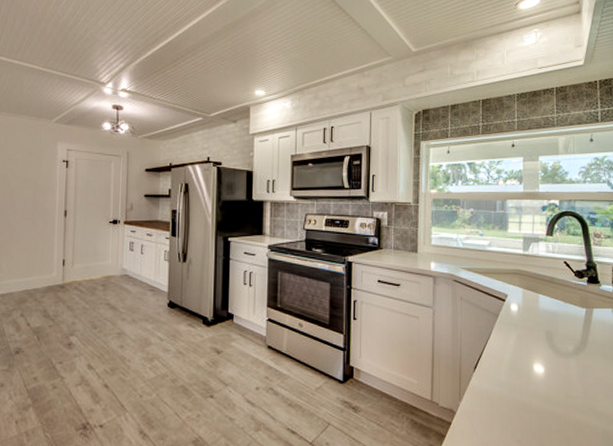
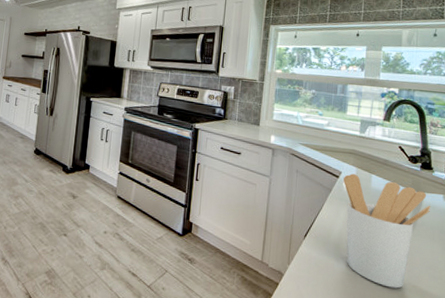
utensil holder: none [510,295,601,413] -> present [343,173,431,289]

